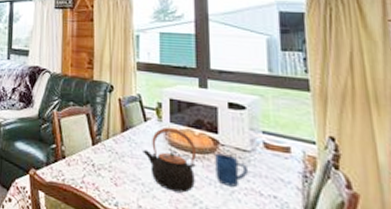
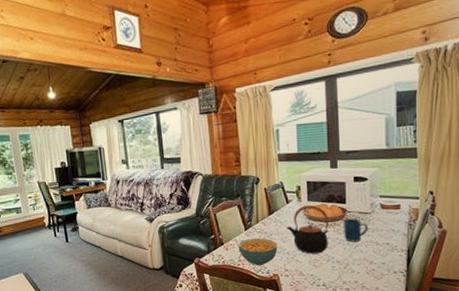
cereal bowl: none [82,156,131,194] -> present [238,237,278,265]

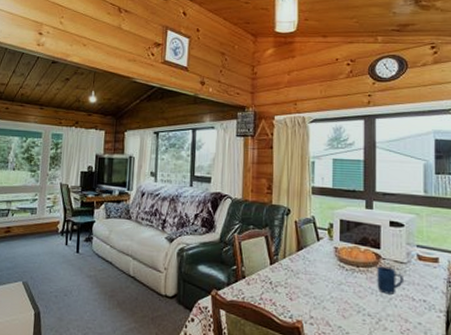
cereal bowl: present [238,237,278,265] -> none [261,274,304,308]
teapot: present [287,204,329,254] -> none [315,245,361,303]

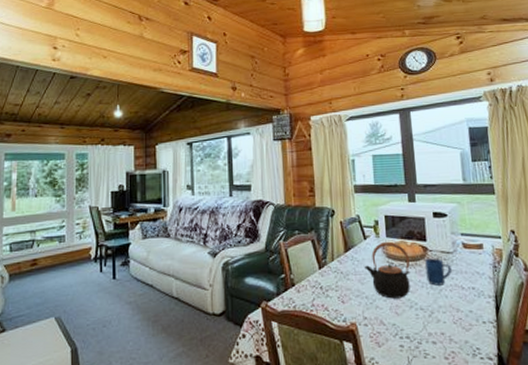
teapot: none [315,245,361,303] -> present [364,241,410,299]

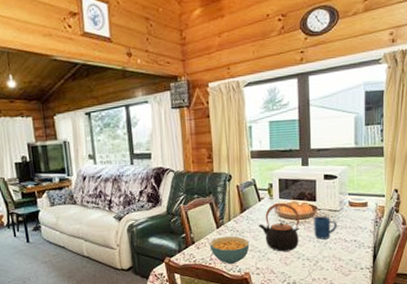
cereal bowl: none [311,278,356,312] -> present [210,236,250,264]

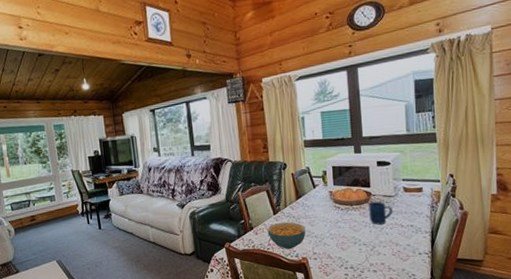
teapot: present [258,202,300,252] -> none [314,189,355,237]

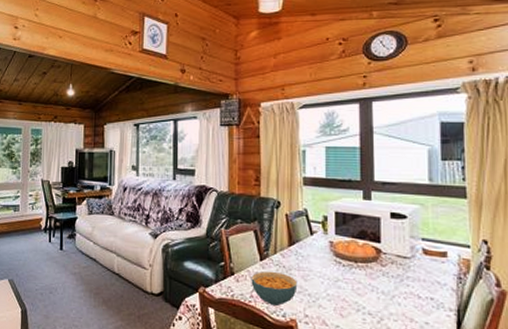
mug: present [369,201,392,225] -> none [378,261,407,292]

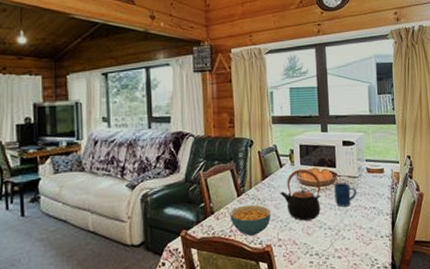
teapot: none [309,239,360,300] -> present [280,168,321,221]
mug: none [378,261,407,292] -> present [334,182,357,207]

